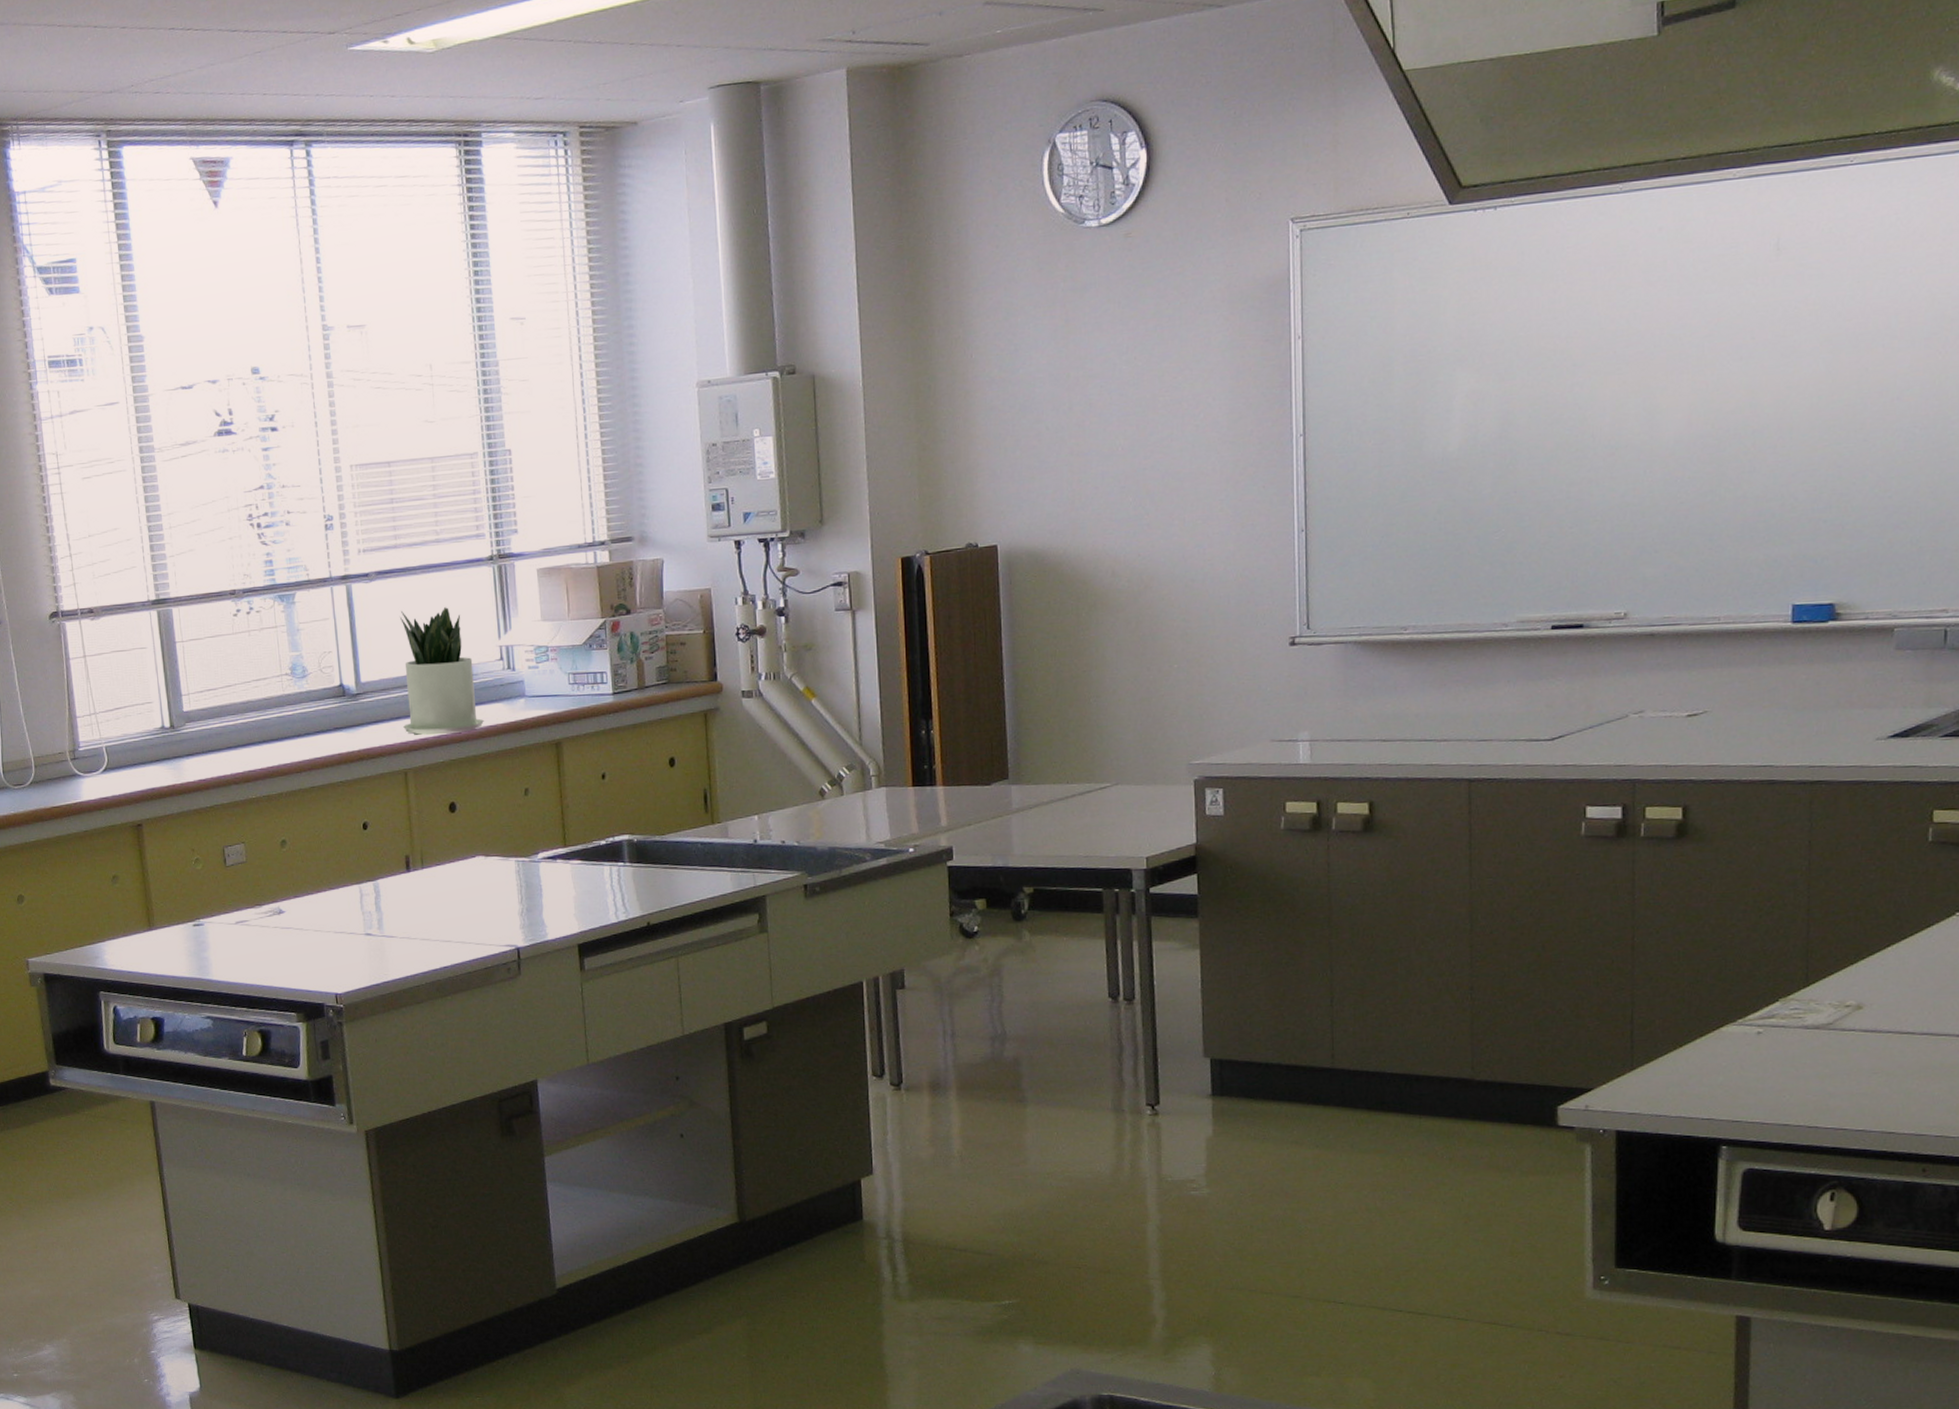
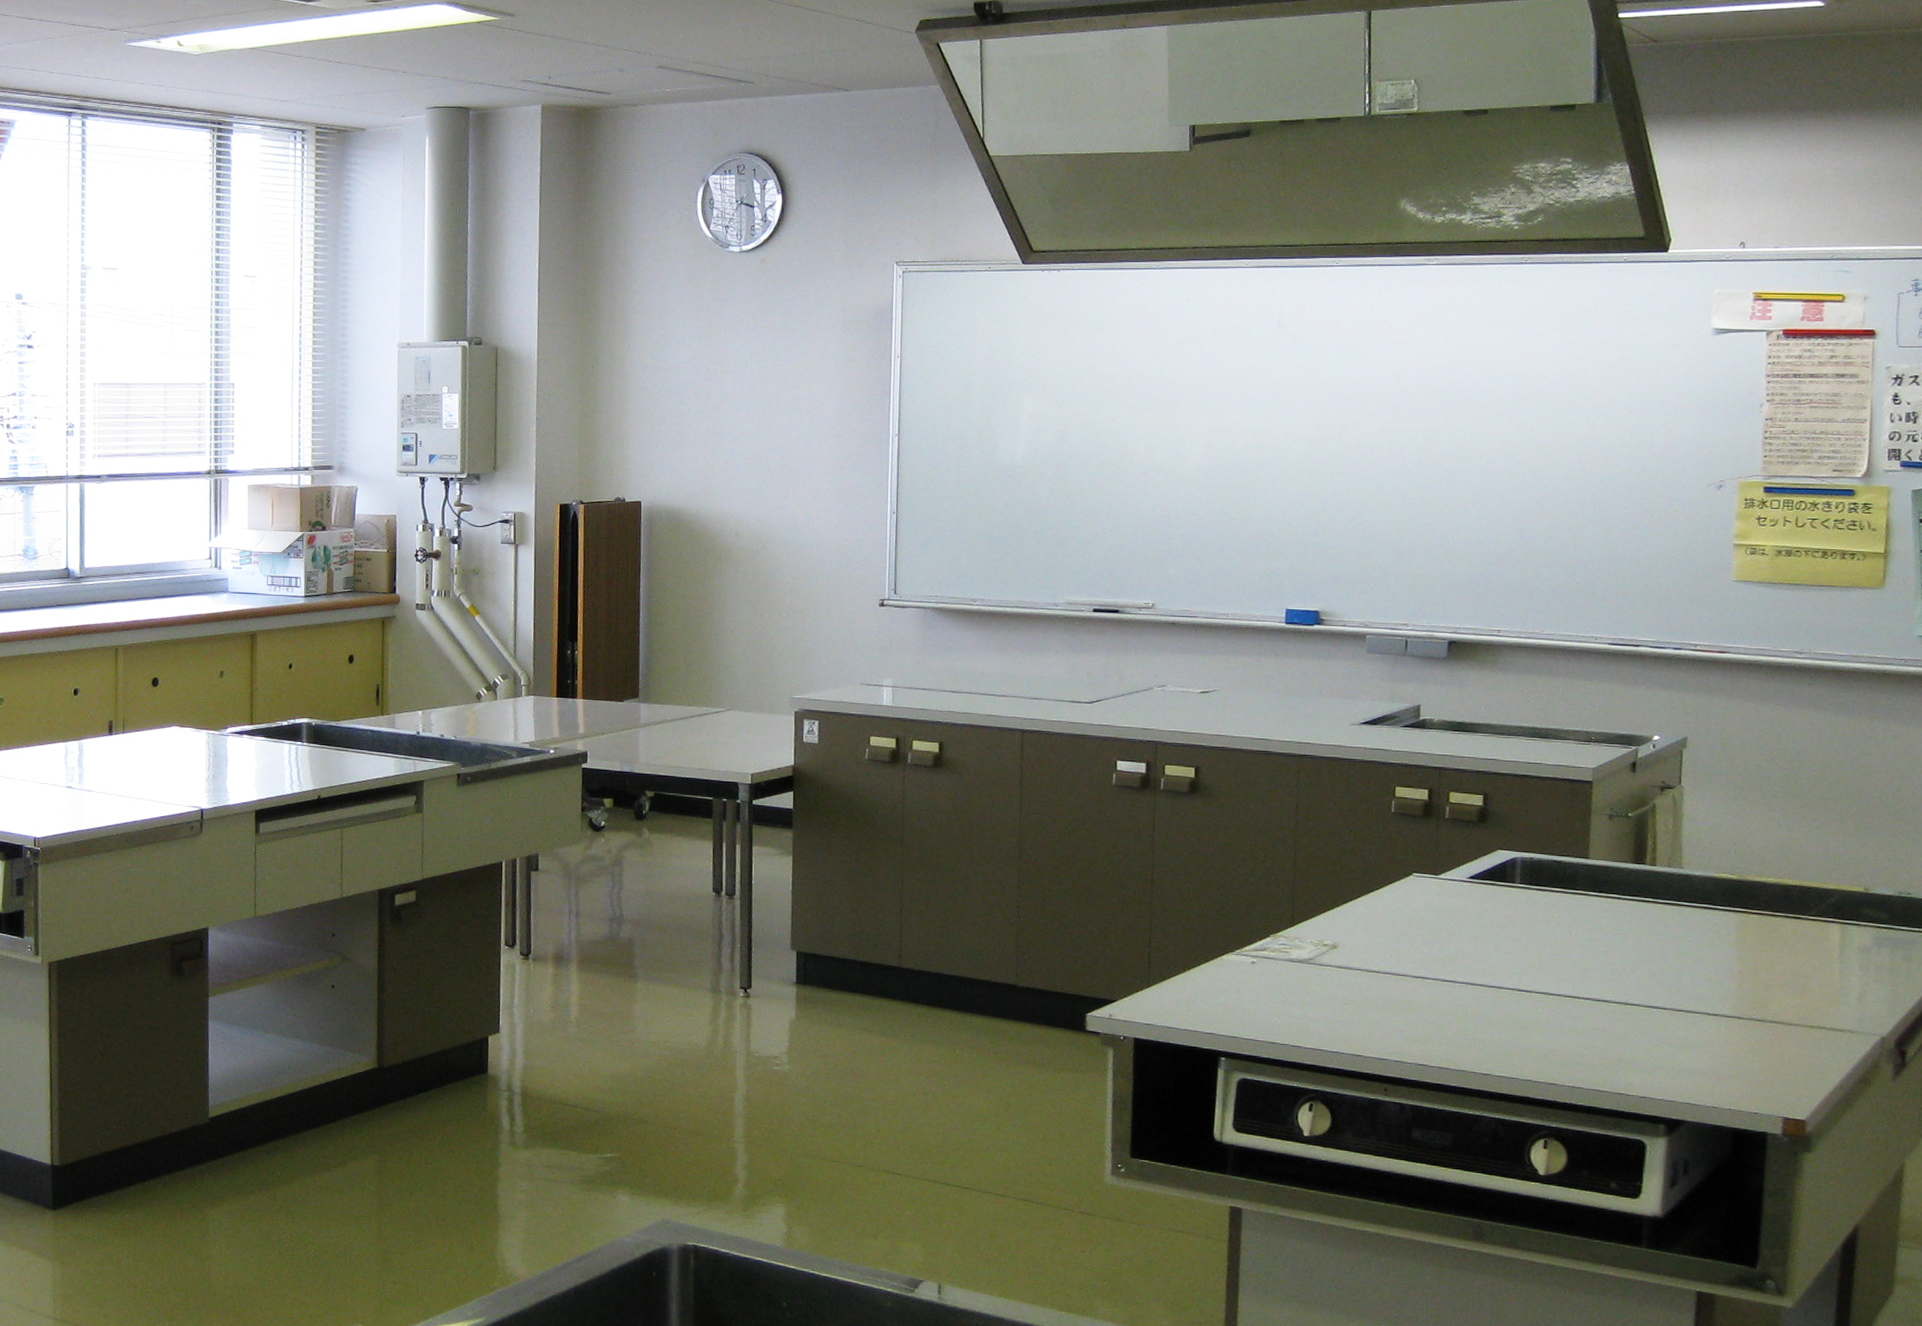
planter: present [400,607,485,736] -> none [118,509,191,619]

